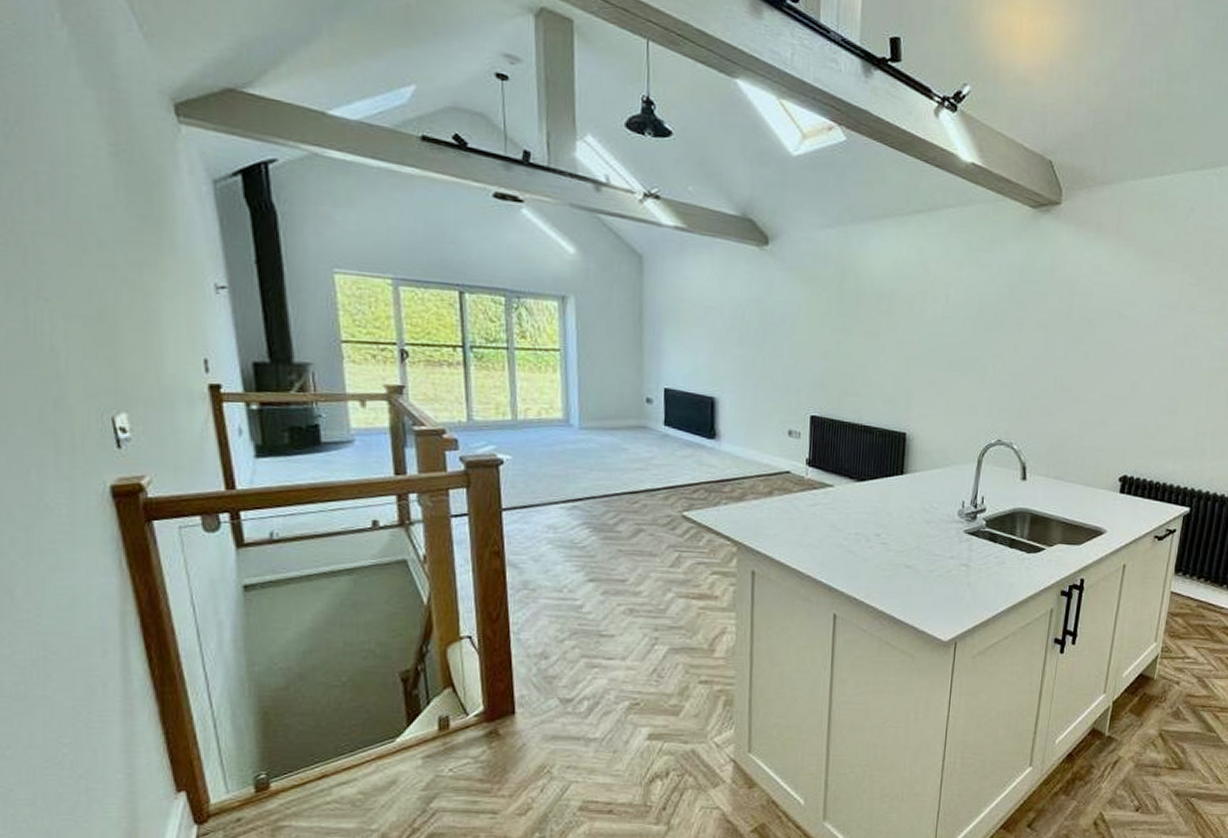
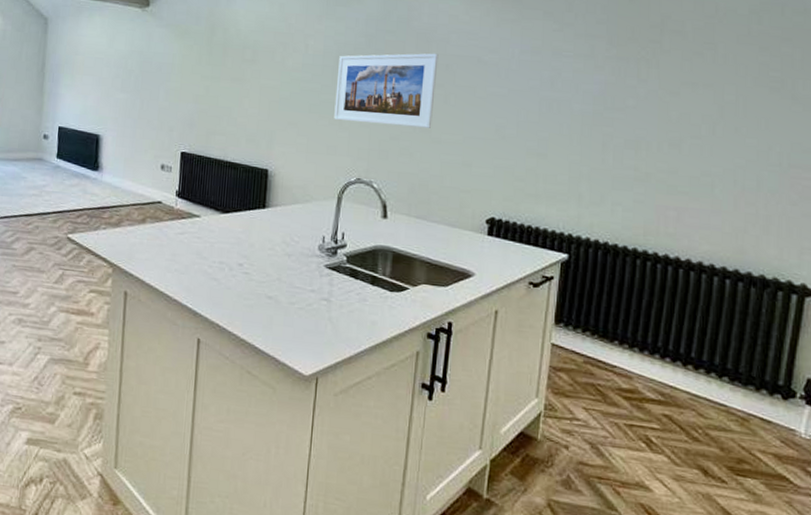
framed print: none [975,306,1081,386] -> present [334,53,439,128]

